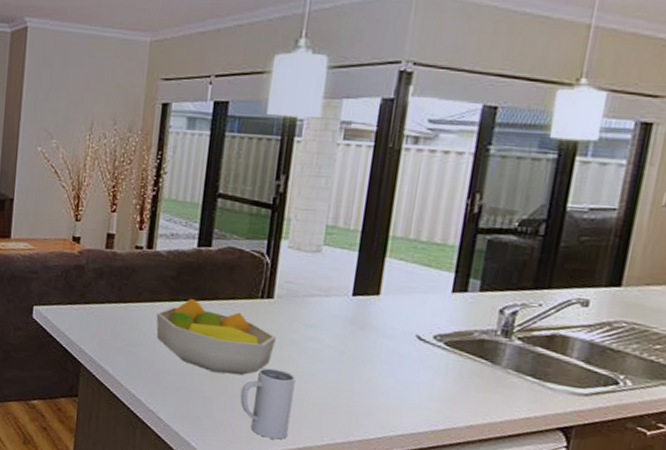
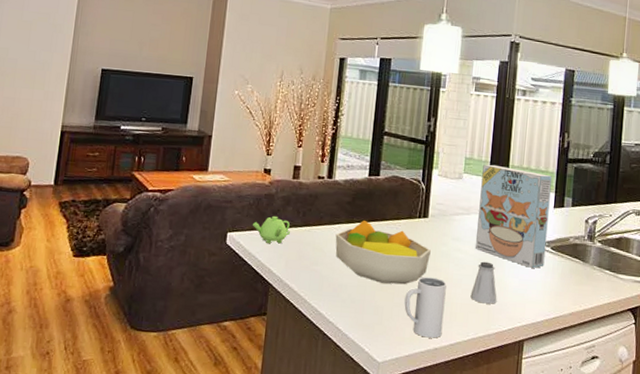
teapot: none [61,289,103,321] -> present [253,215,290,244]
saltshaker: none [326,354,364,407] -> present [470,261,497,304]
cereal box: none [336,235,452,367] -> present [476,164,552,268]

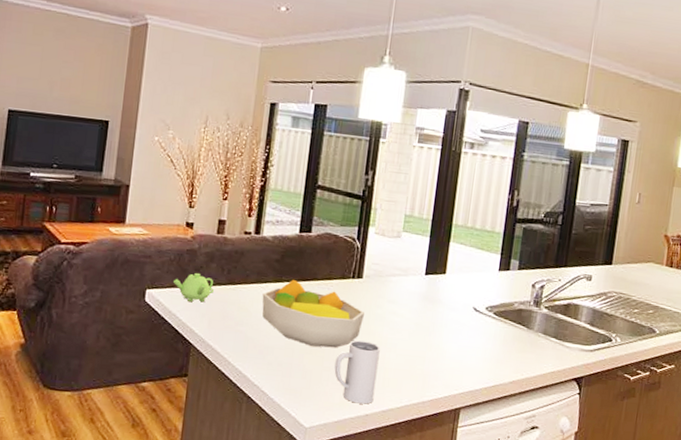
saltshaker: present [470,261,497,304] -> none [405,325,434,371]
cereal box: present [476,164,552,268] -> none [413,223,498,334]

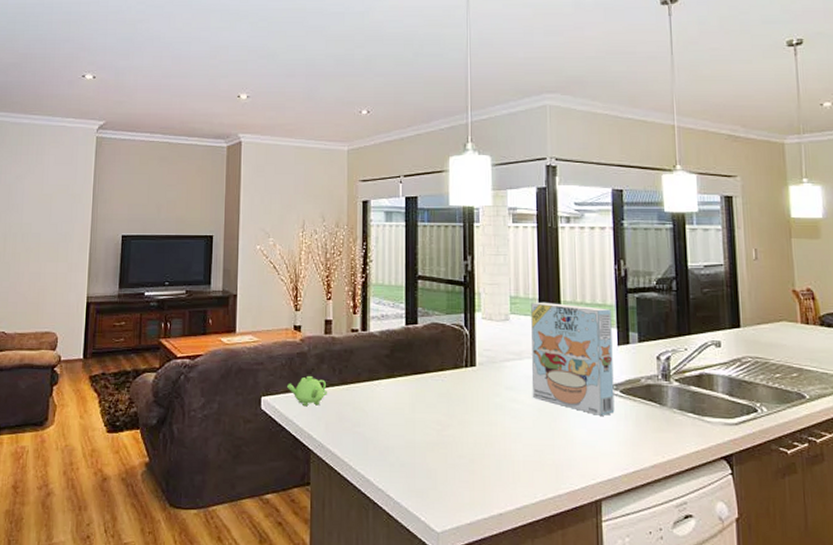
fruit bowl: present [262,279,364,348] -> none [376,373,483,443]
mug: present [334,340,380,404] -> none [459,433,506,502]
cereal box: none [413,223,498,334] -> present [531,302,615,416]

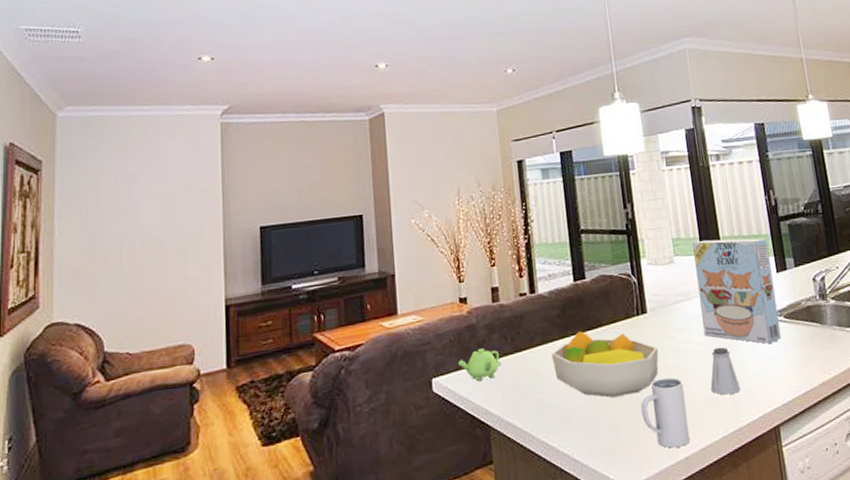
fruit bowl: none [376,373,483,443] -> present [551,330,659,398]
mug: none [459,433,506,502] -> present [641,377,690,448]
saltshaker: none [533,411,564,460] -> present [710,347,741,395]

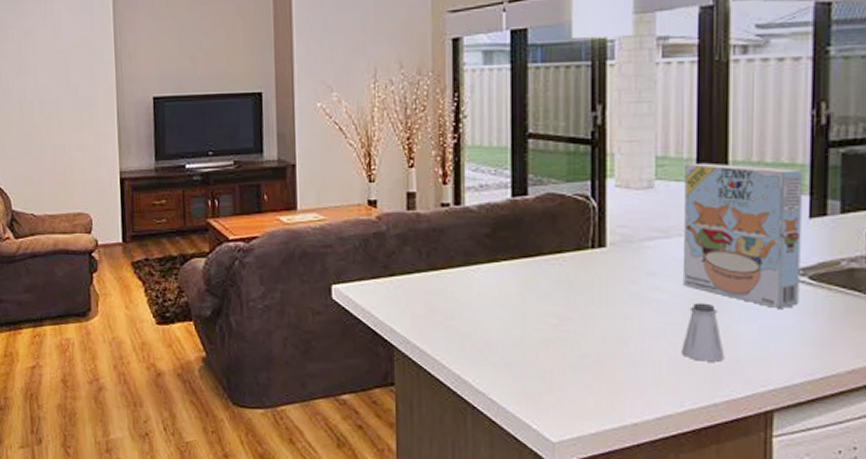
teapot: present [458,348,501,382] -> none [363,259,412,296]
fruit bowl: present [551,330,659,398] -> none [474,256,614,340]
mug: present [641,377,690,448] -> none [582,328,643,410]

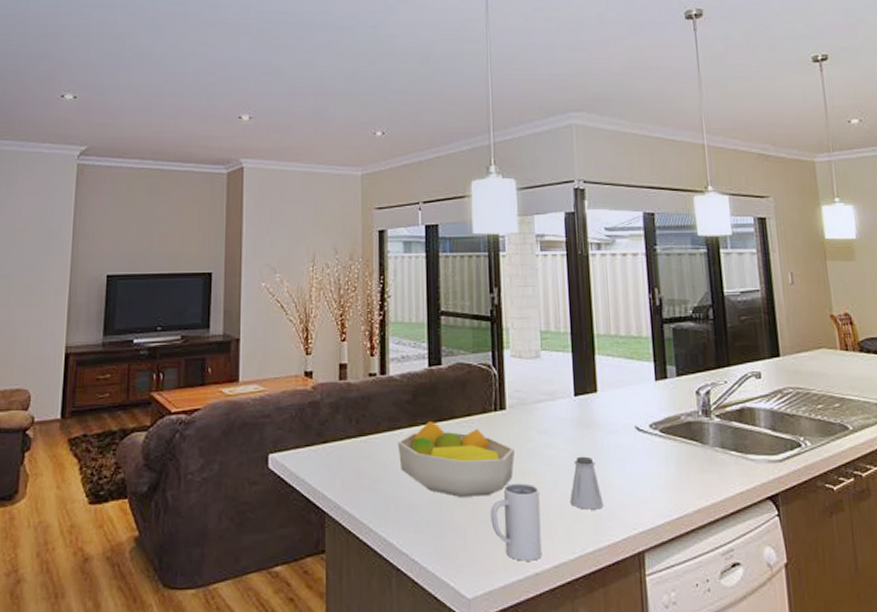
fruit bowl: none [474,256,614,340] -> present [397,420,515,497]
mug: none [582,328,643,410] -> present [490,483,542,561]
cereal box: present [684,162,802,308] -> none [563,336,655,458]

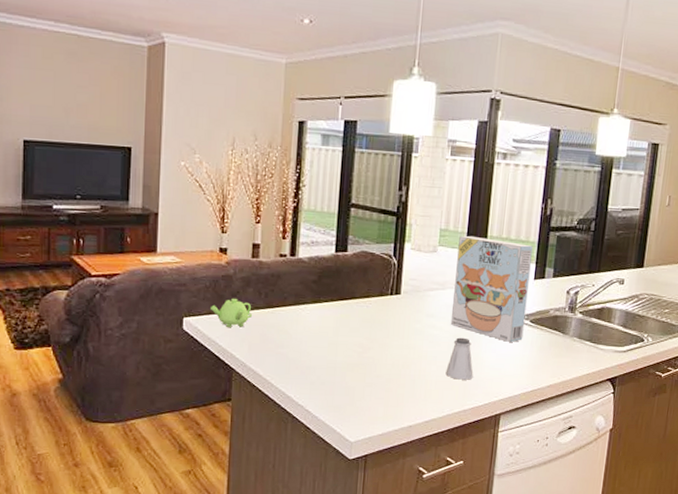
teapot: none [298,427,343,463] -> present [211,298,252,328]
fruit bowl: present [397,420,515,497] -> none [301,299,404,364]
mug: present [490,483,542,561] -> none [376,355,421,416]
cereal box: none [563,336,655,458] -> present [451,235,533,342]

